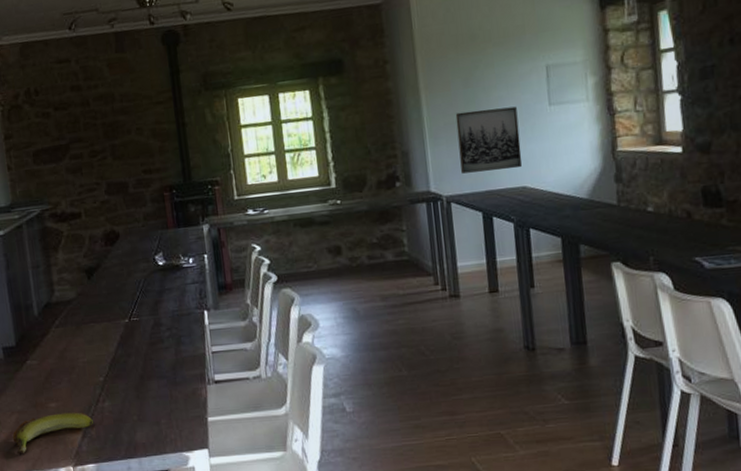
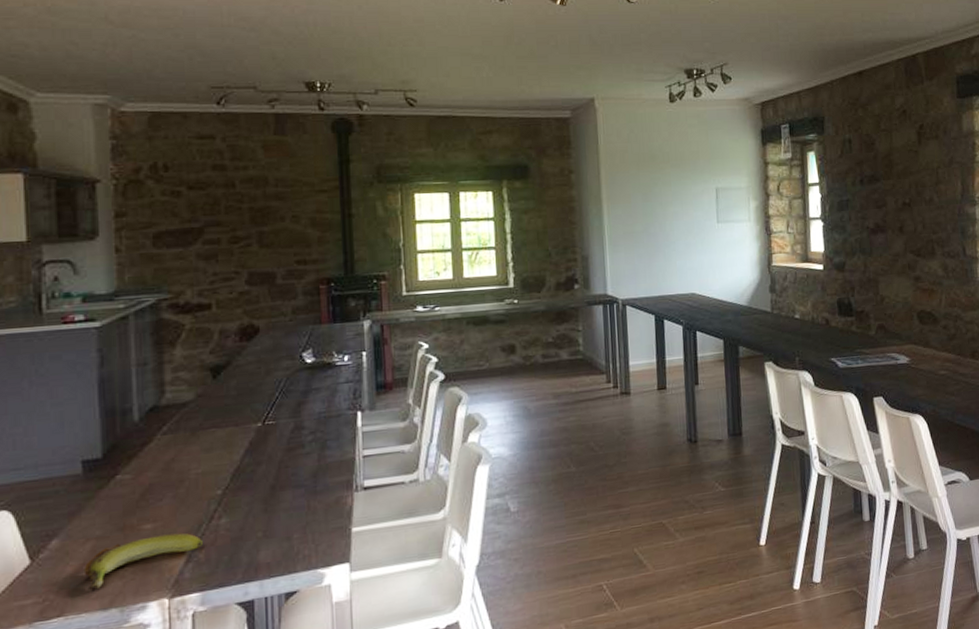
wall art: present [455,106,523,174] -> none [634,221,692,279]

